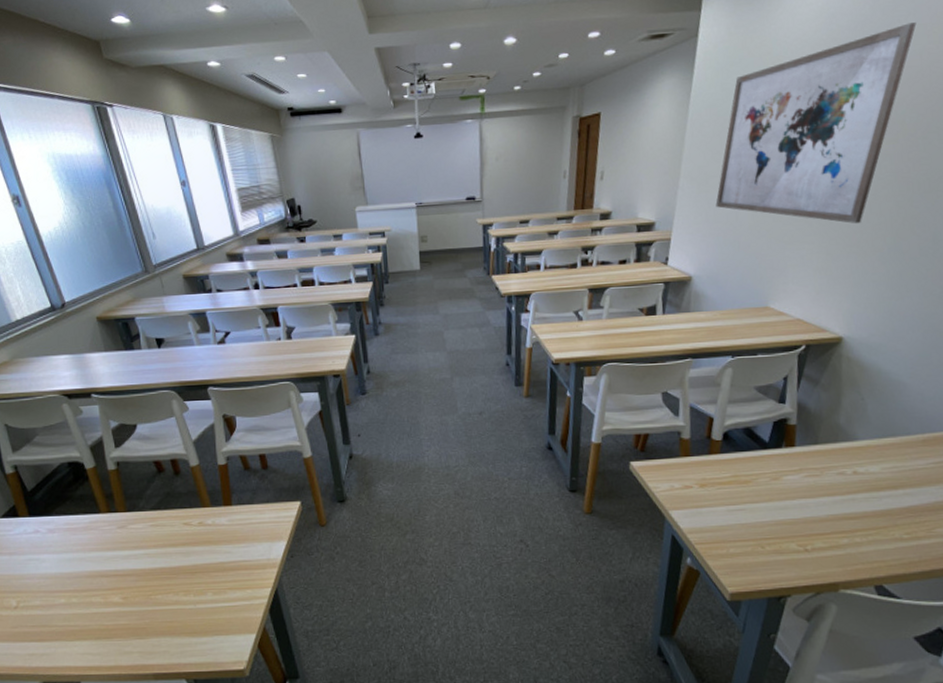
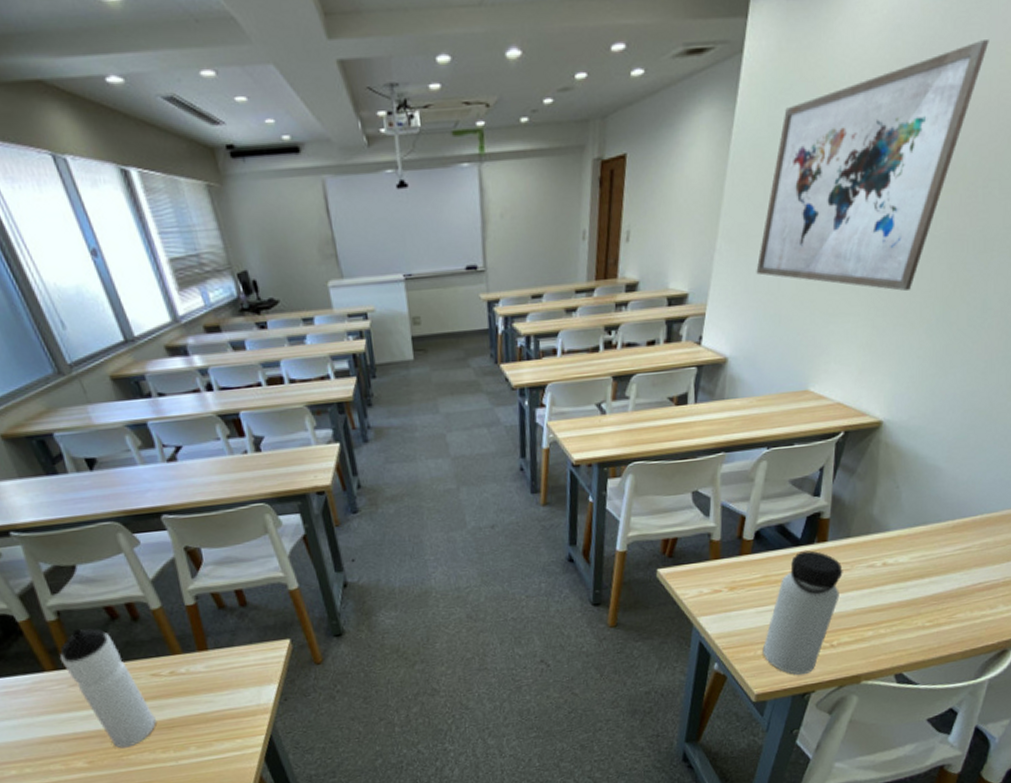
water bottle: none [114,478,182,588] -> present [60,628,156,749]
water bottle: none [735,454,813,578] -> present [762,550,843,675]

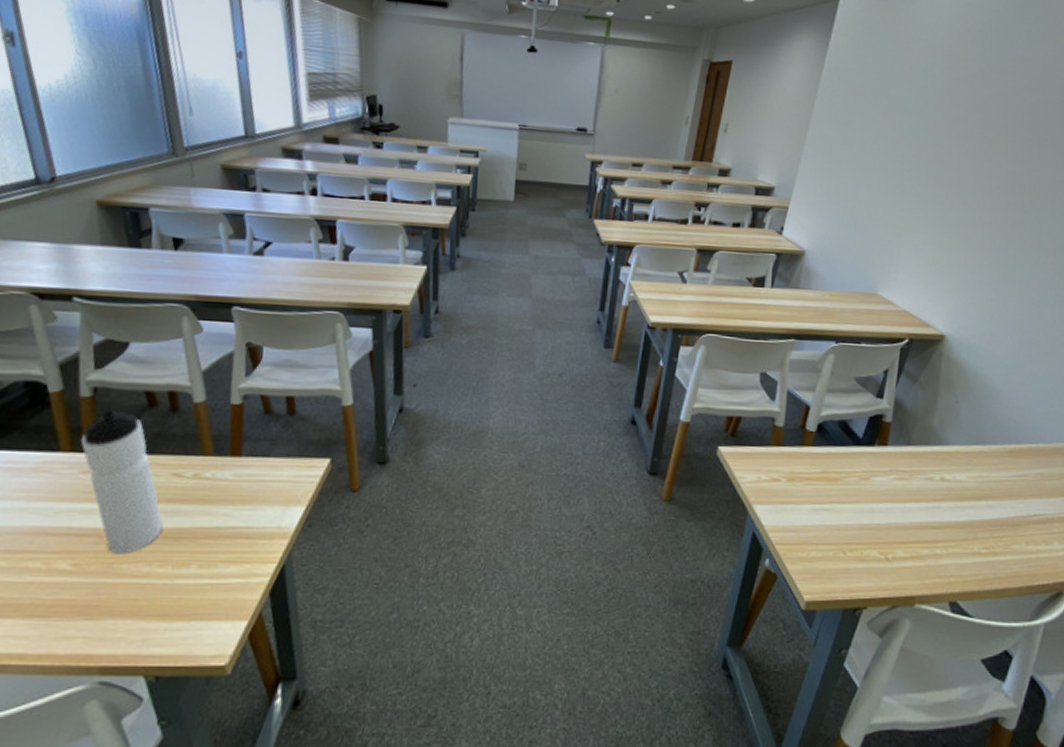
wall art: present [756,40,989,292] -> none [837,27,1043,220]
water bottle: present [762,550,843,675] -> none [816,452,902,587]

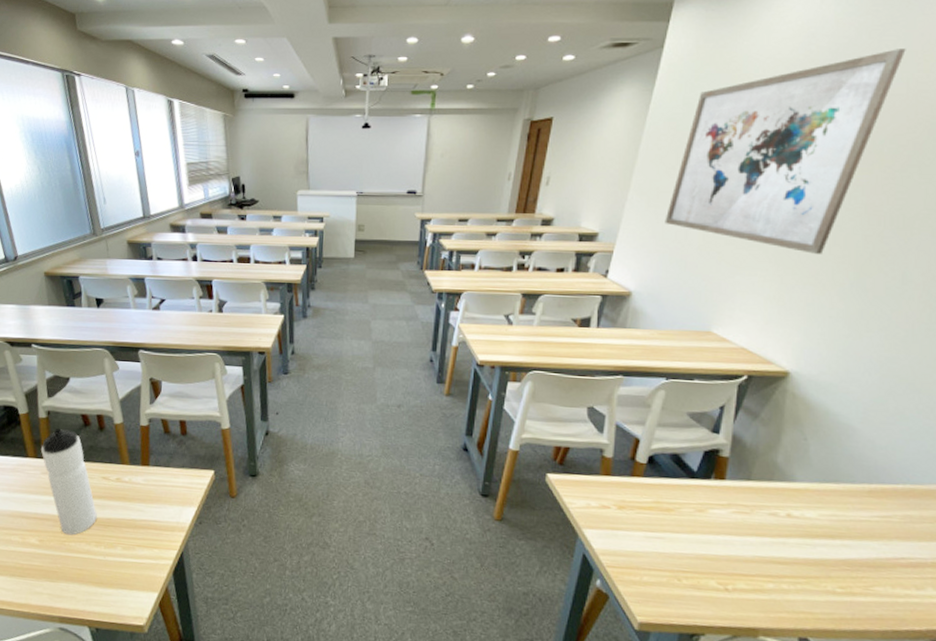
wall art: none [837,27,1043,220] -> present [665,49,906,255]

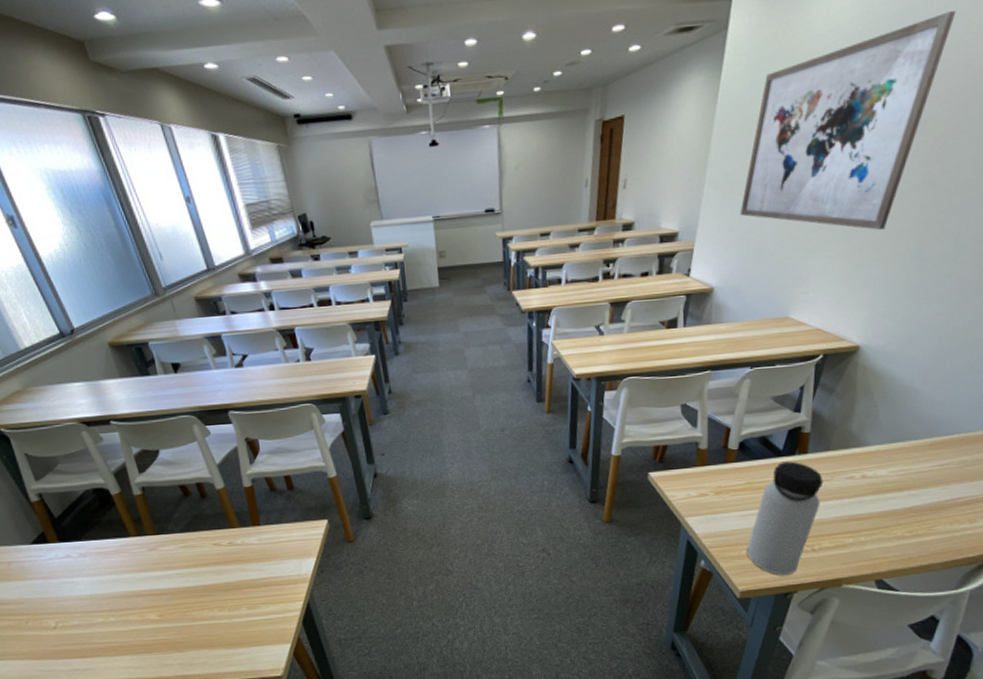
water bottle: present [41,428,97,535] -> none [143,502,215,605]
water bottle: none [649,484,742,614] -> present [746,461,824,576]

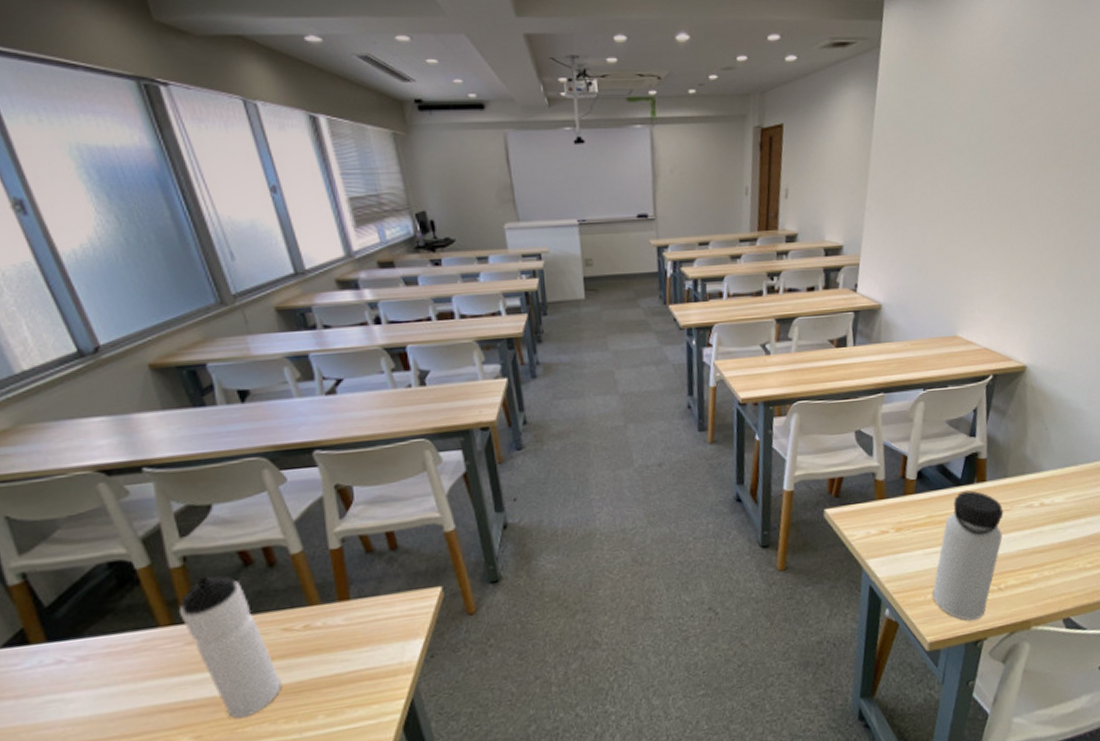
water bottle: none [143,502,215,605] -> present [180,576,282,719]
wall art: present [740,11,956,231] -> none [902,49,1082,250]

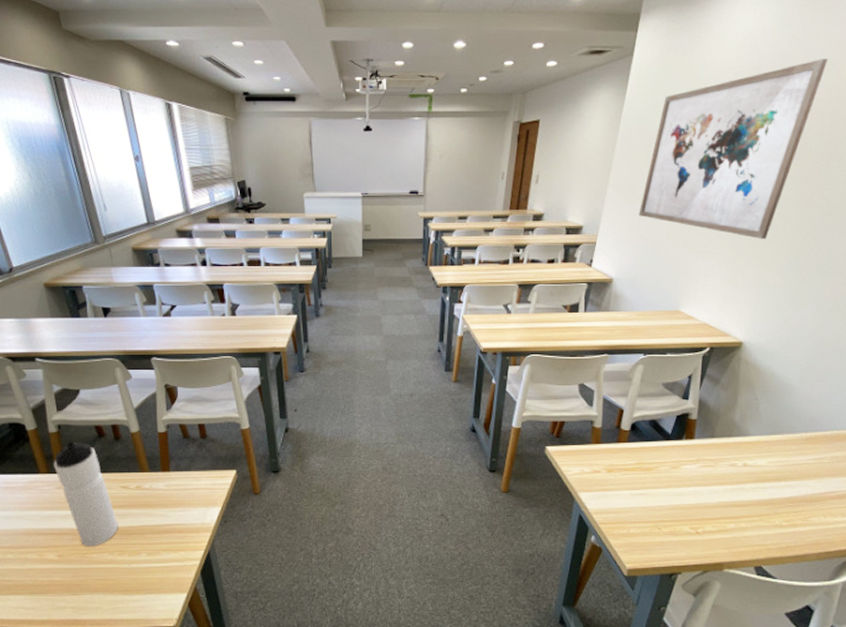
wall art: none [902,49,1082,250] -> present [639,59,828,240]
water bottle: present [932,490,1004,621] -> none [635,445,708,557]

